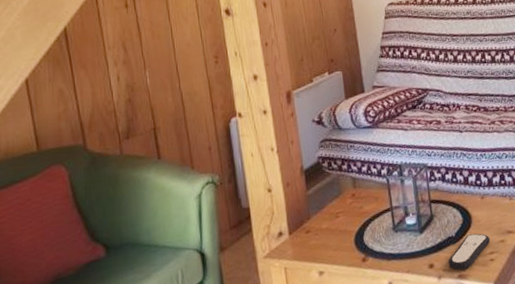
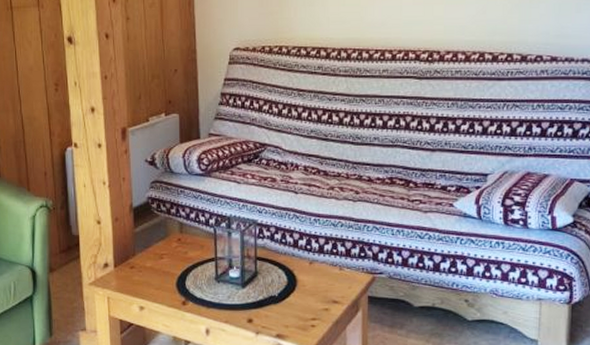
remote control: present [448,233,491,271] -> none [267,297,314,331]

